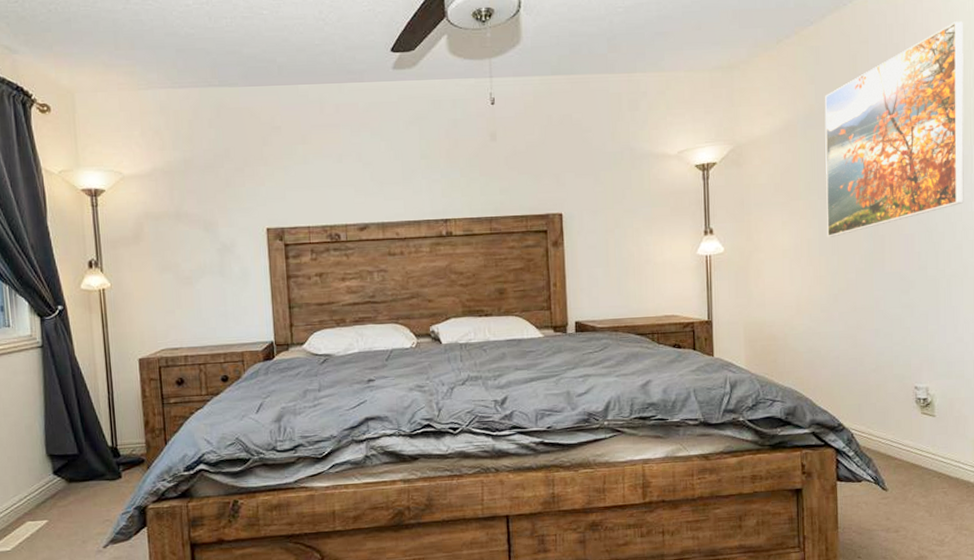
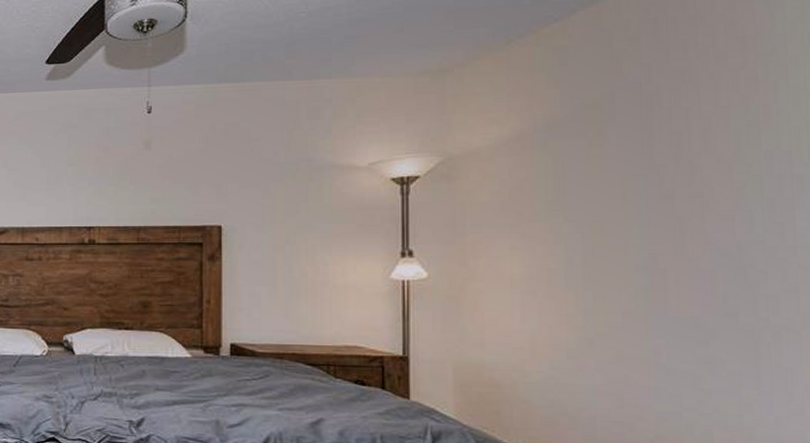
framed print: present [824,21,964,237] -> none [574,10,800,268]

